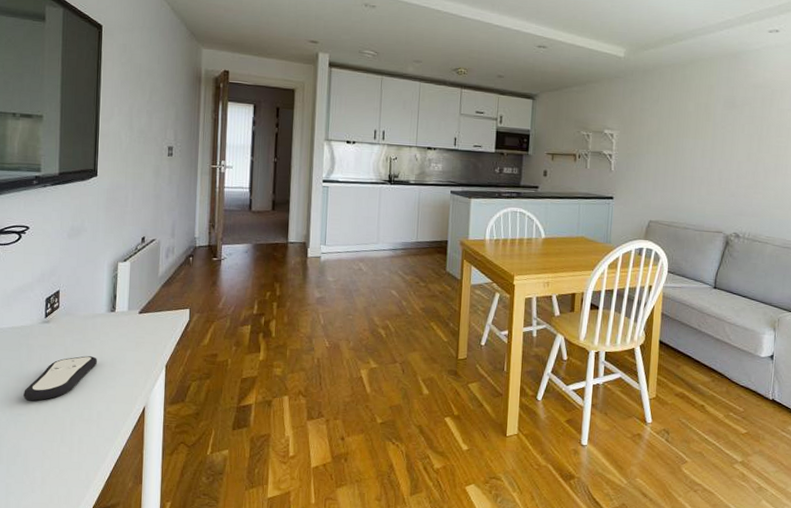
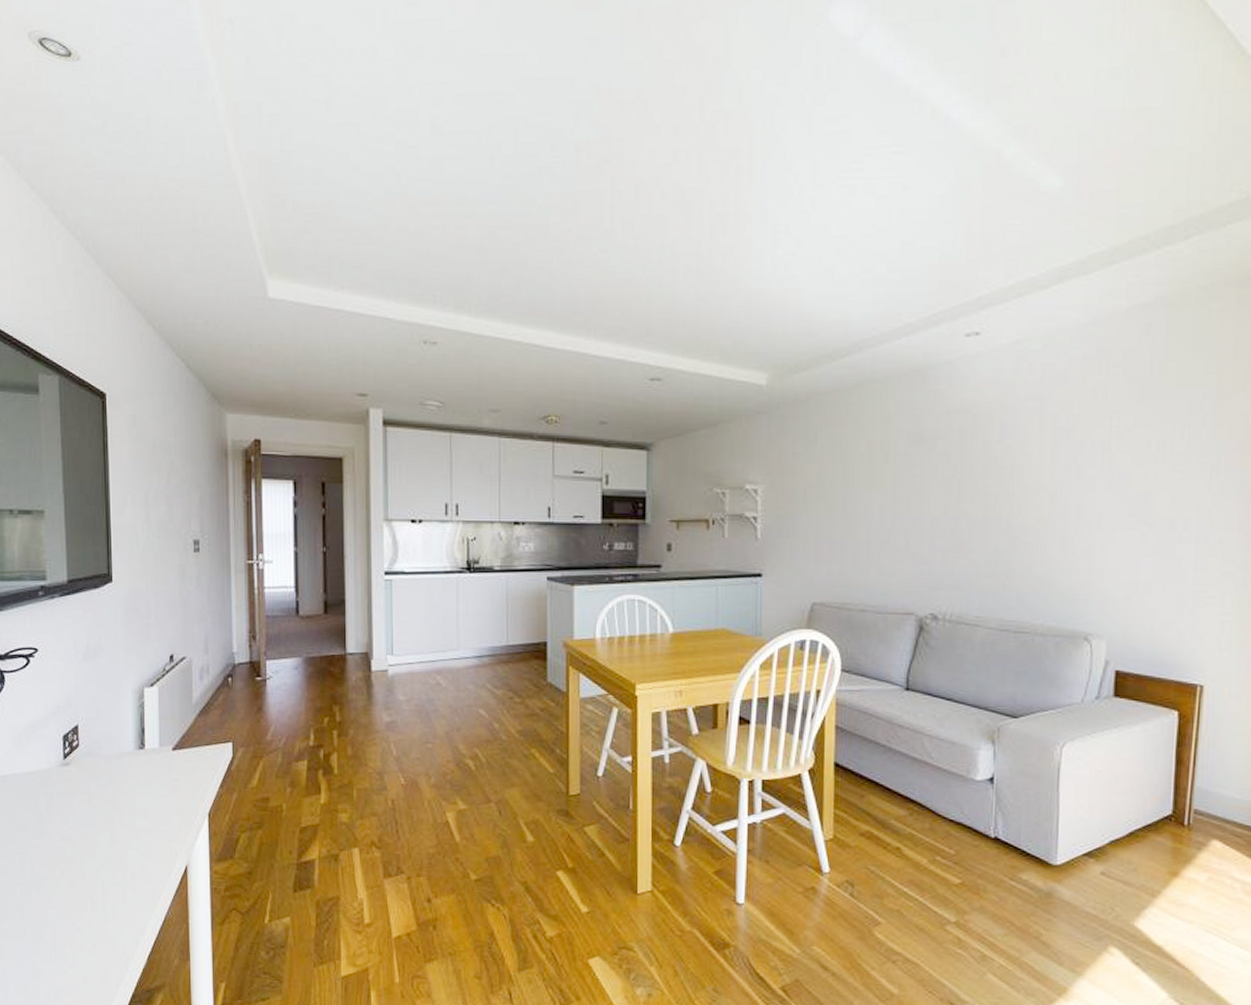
remote control: present [23,356,97,401] -> none [45,804,127,862]

